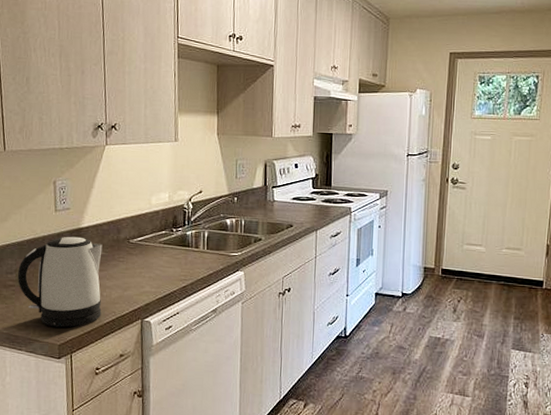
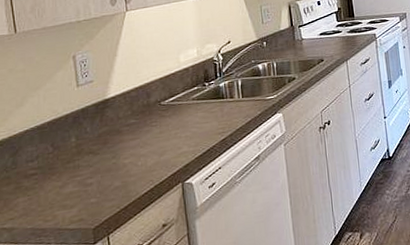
kettle: present [18,236,103,328] -> none [40,108,138,210]

